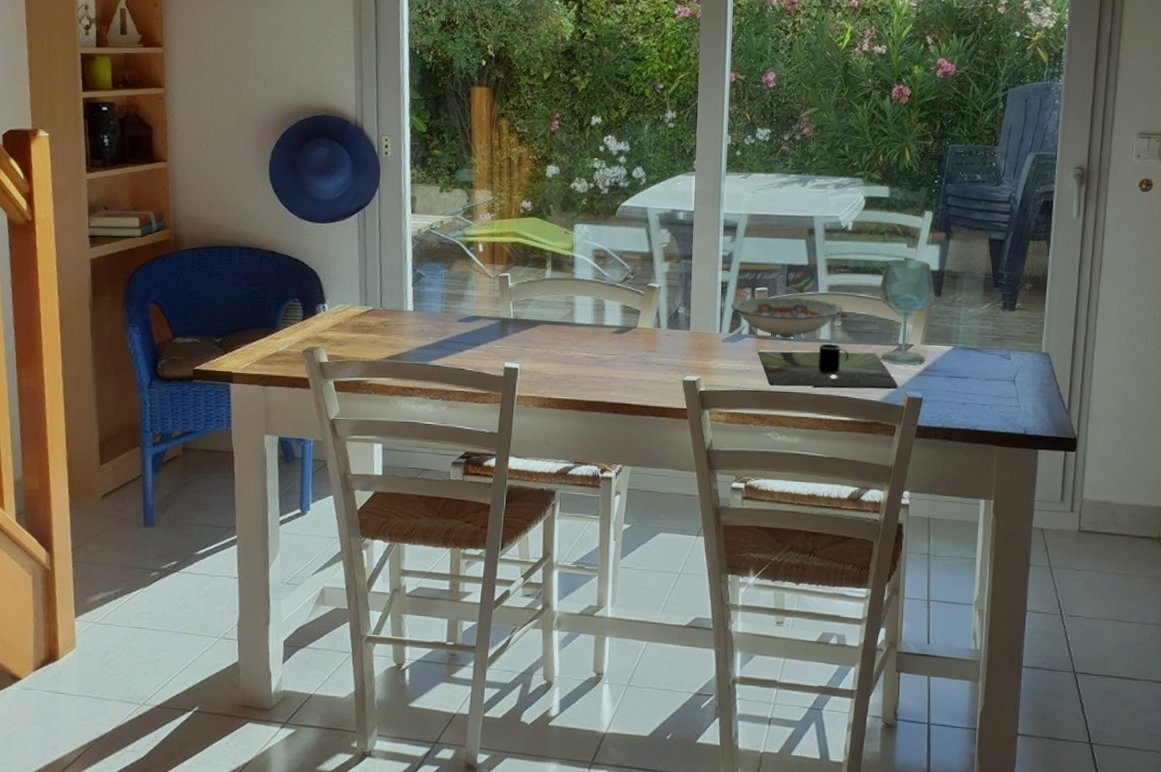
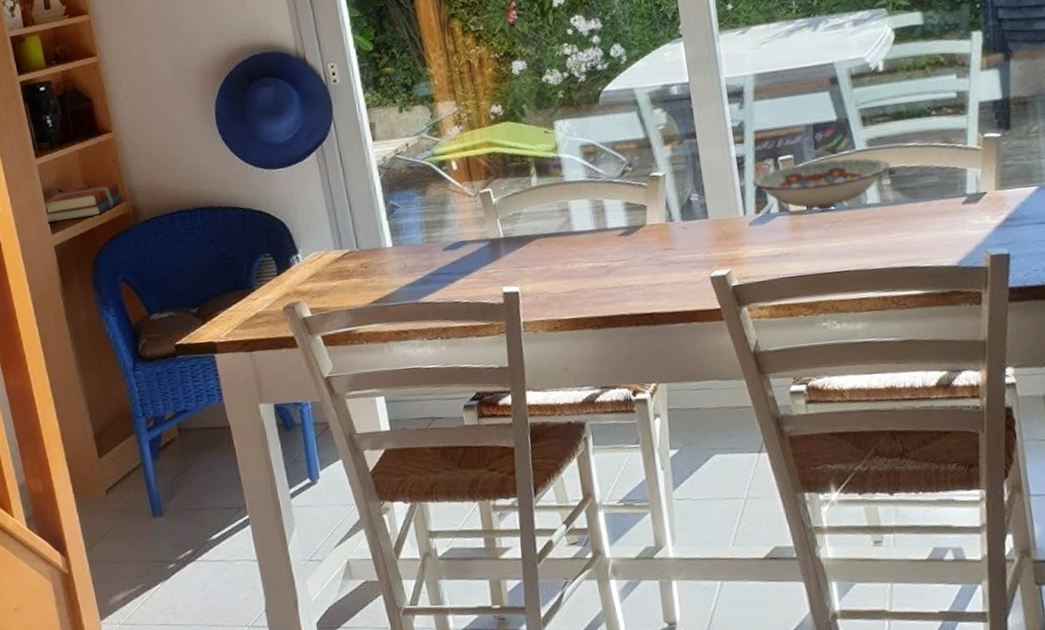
place setting: present [758,343,899,388] -> none [795,207,977,267]
wine glass: present [879,259,935,365] -> none [930,91,1005,219]

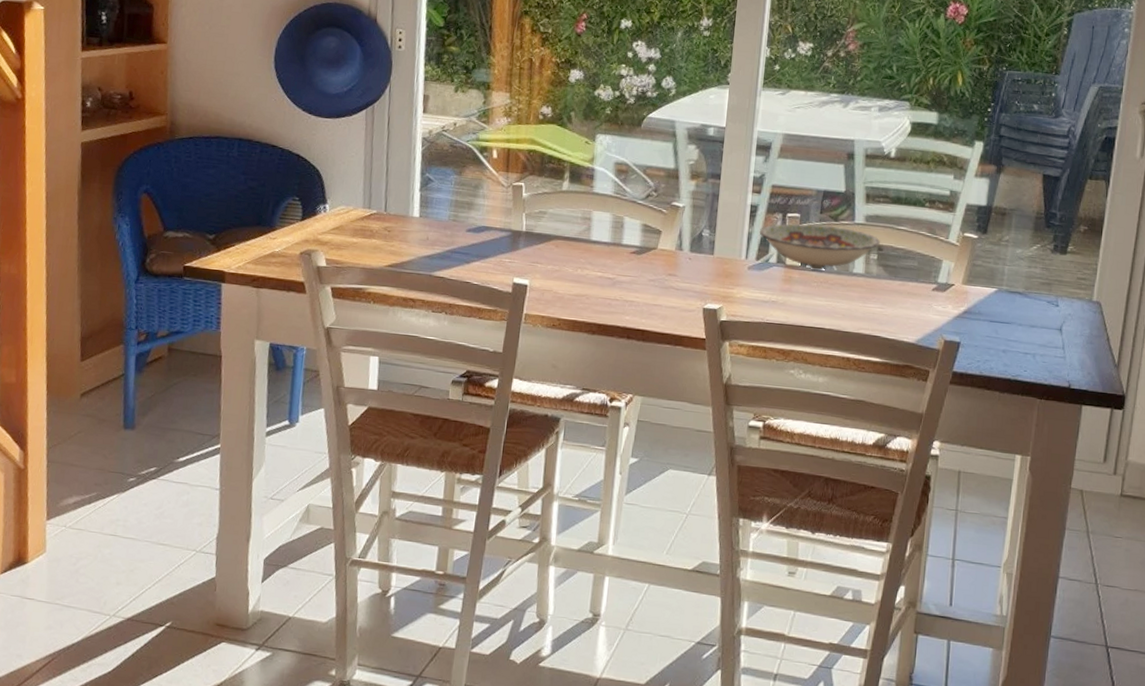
books: present [43,182,123,223] -> none [79,90,164,123]

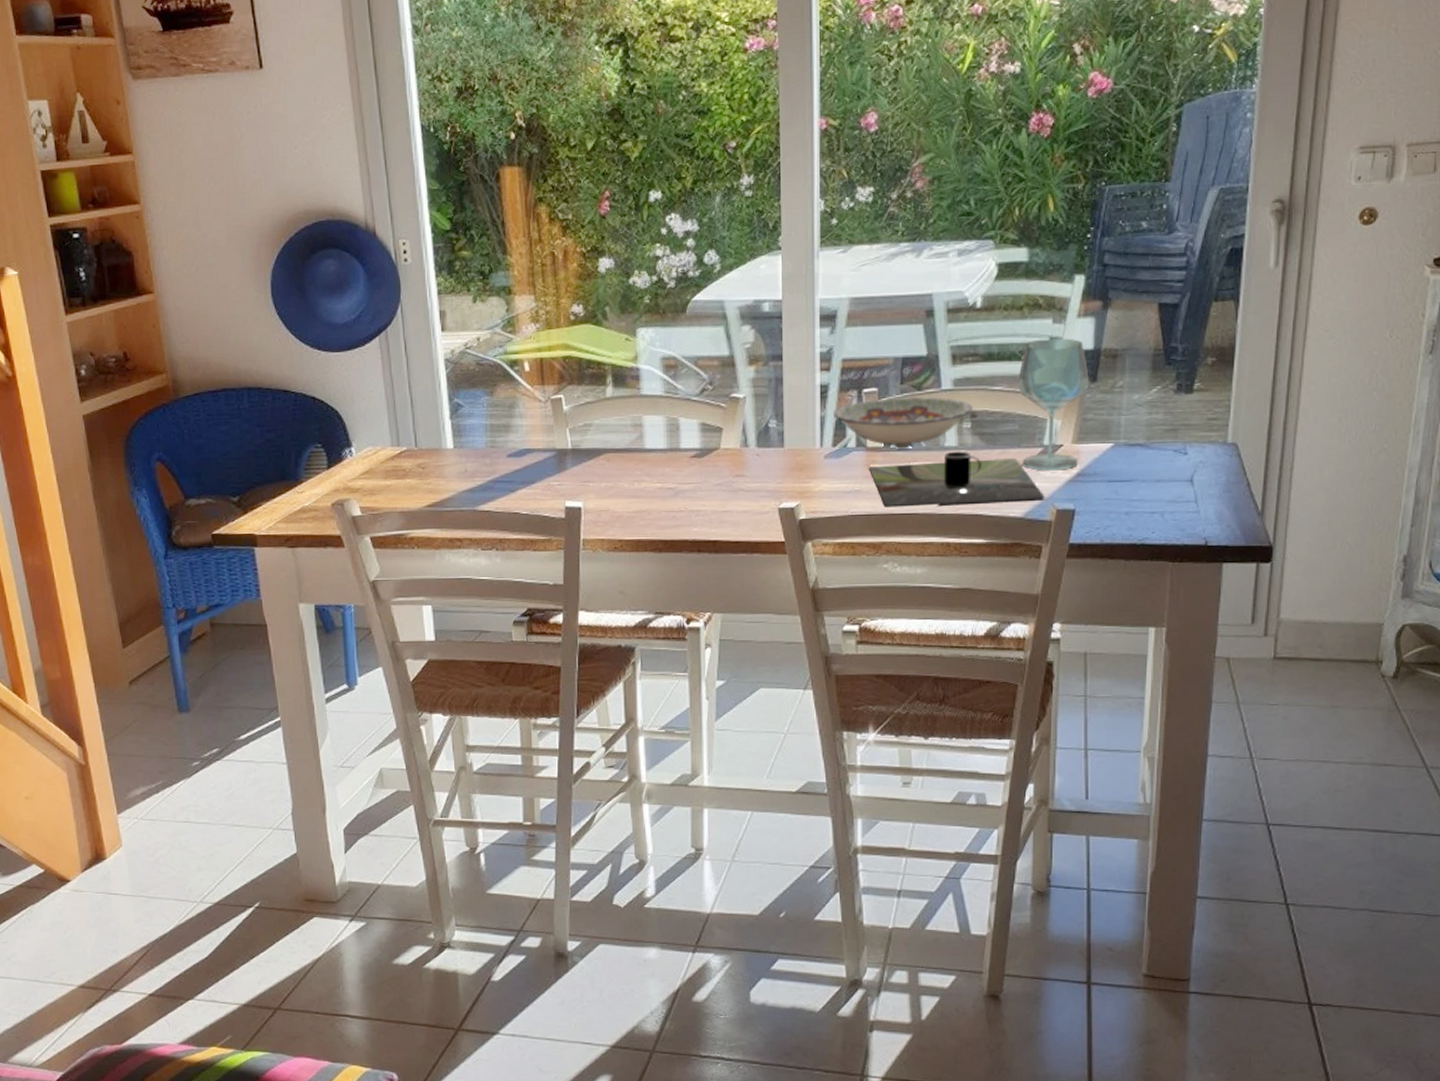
place setting: none [786,277,935,330] -> present [869,451,1045,508]
wine glass: none [918,191,981,307] -> present [1018,338,1089,471]

